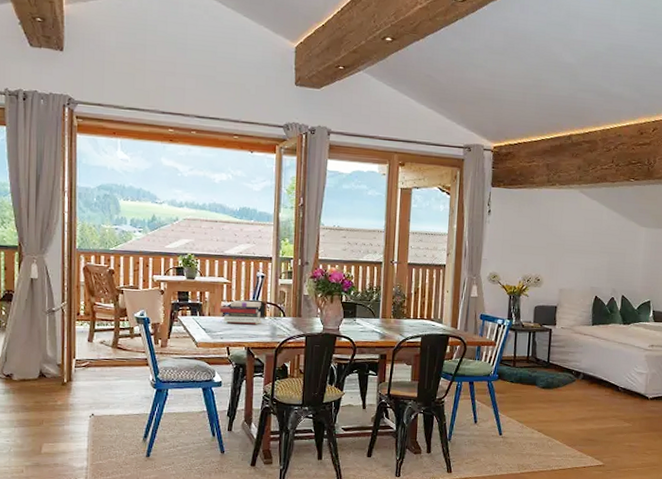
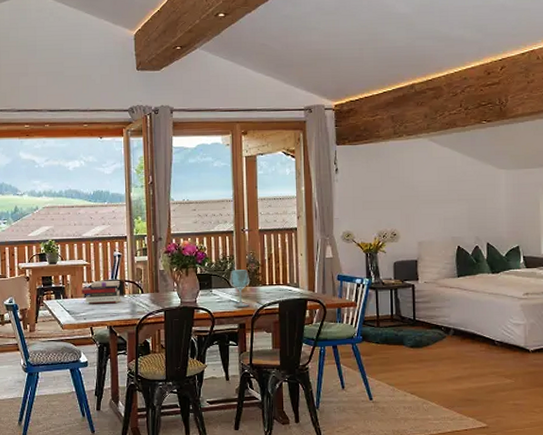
wine glass: none [374,301,395,338] -> present [229,270,250,307]

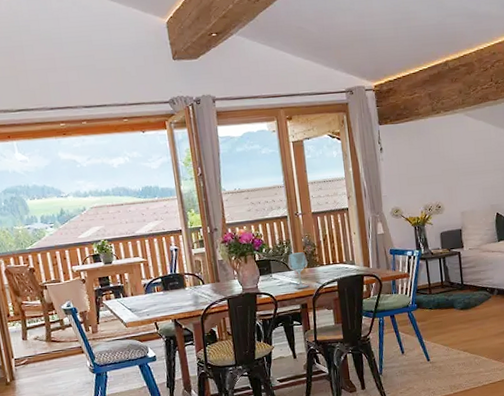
books: present [81,280,121,304] -> none [141,273,183,300]

